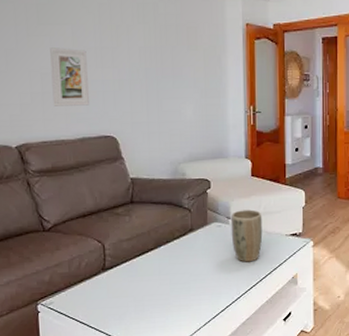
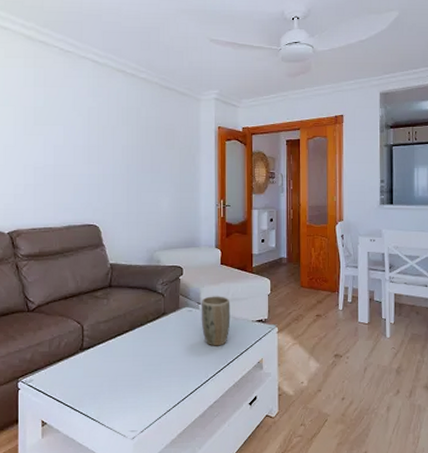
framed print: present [50,47,89,106] -> none [44,145,76,197]

